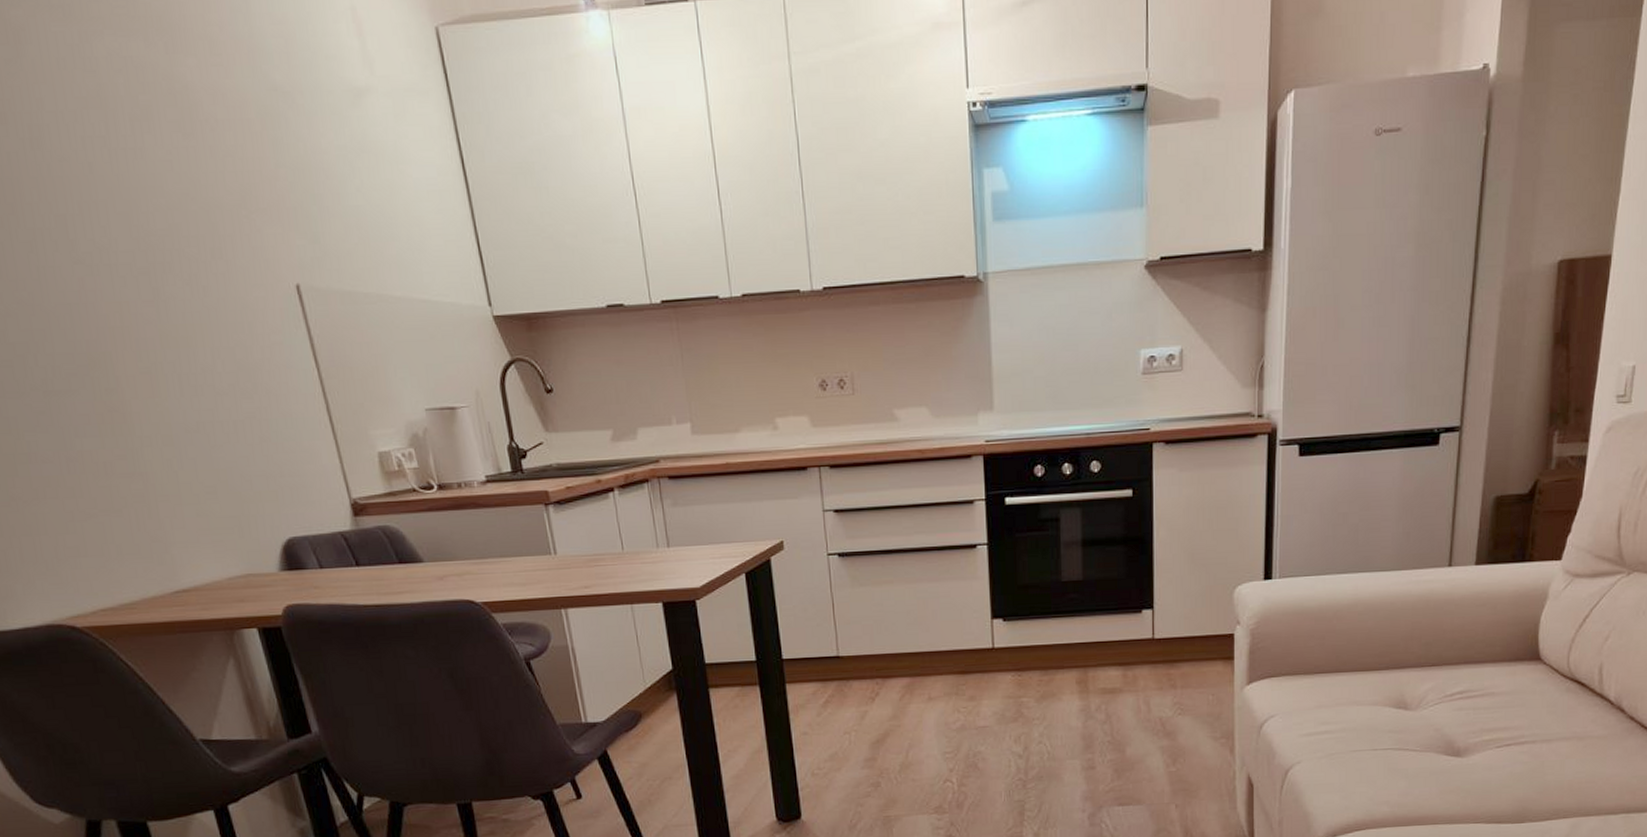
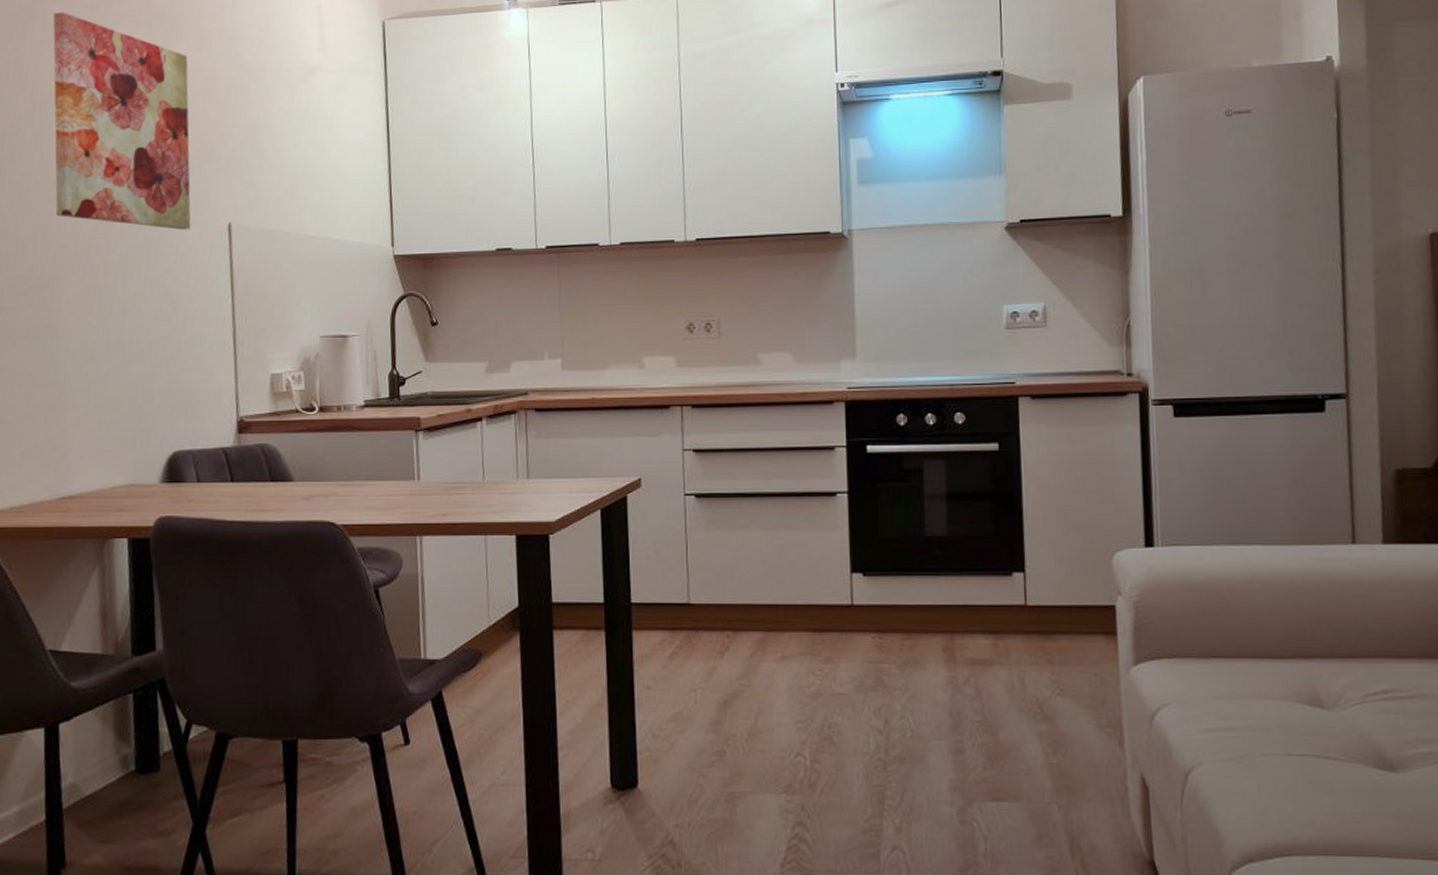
wall art: none [16,16,253,294] -> present [53,11,191,230]

